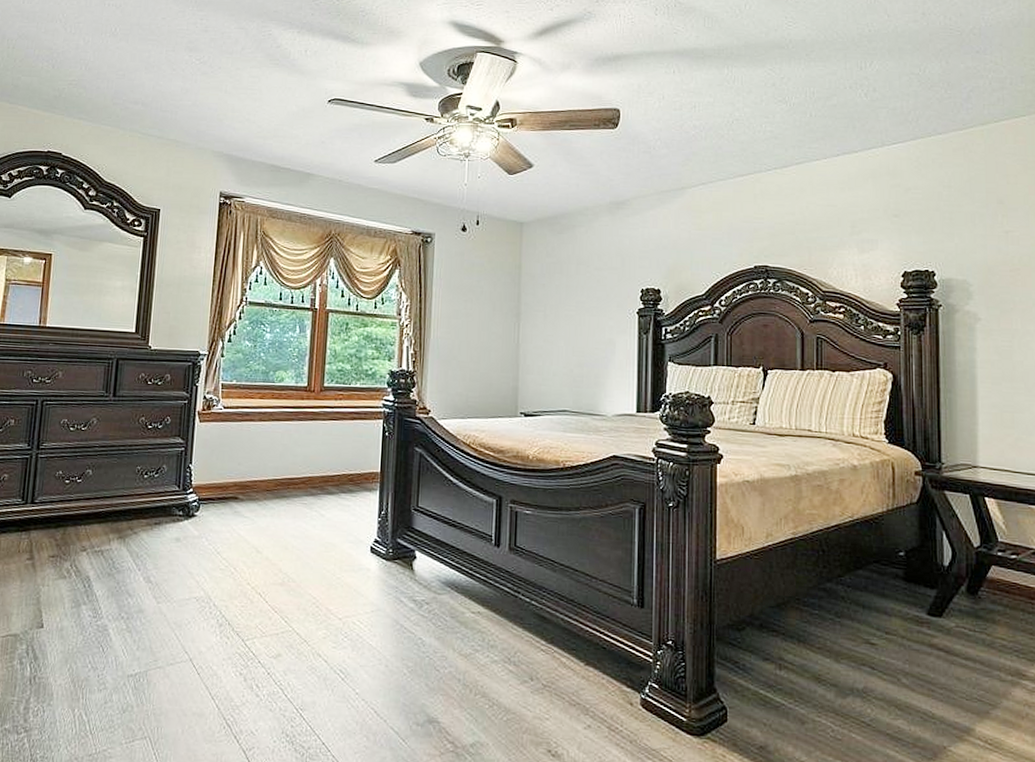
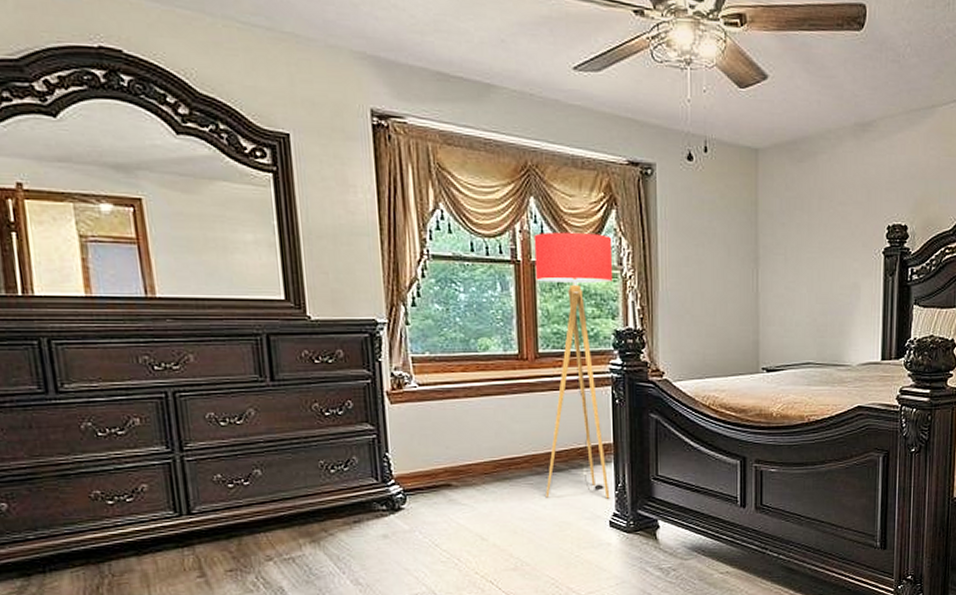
floor lamp: none [316,286,394,525] -> present [534,232,613,499]

